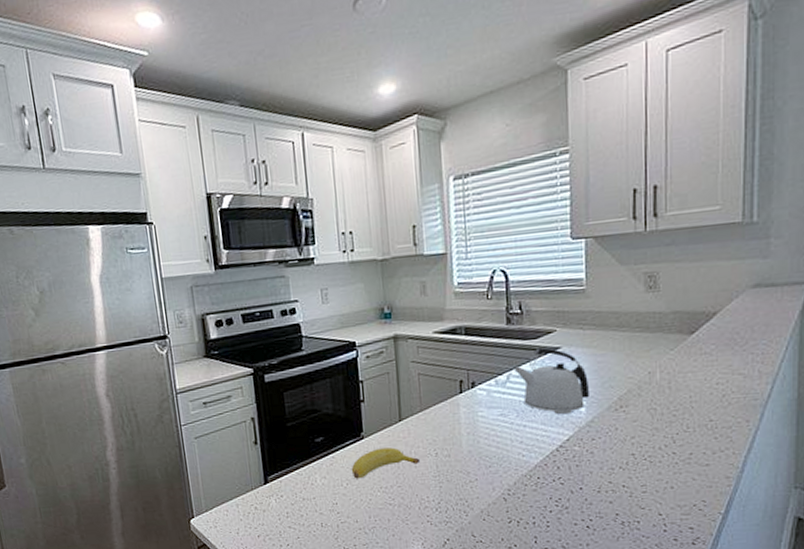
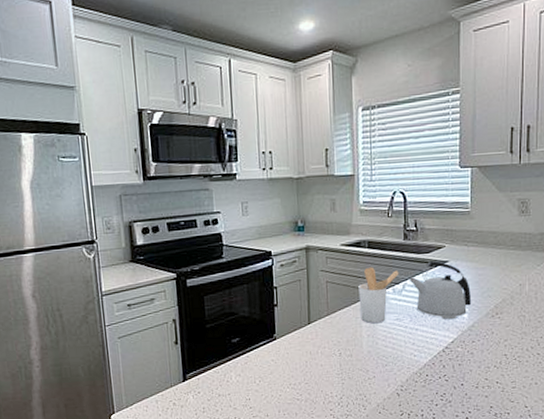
banana: present [351,447,421,479] -> none [264,348,326,377]
utensil holder: none [455,356,502,420] -> present [358,267,399,324]

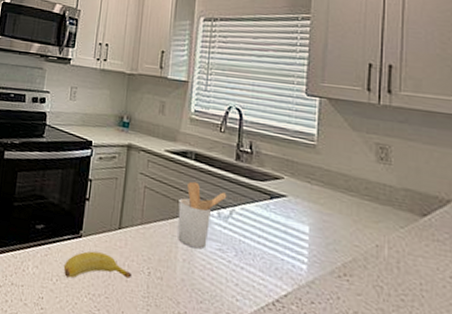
banana: none [264,348,326,377] -> present [63,251,133,279]
kettle: present [409,260,471,320] -> none [238,190,312,268]

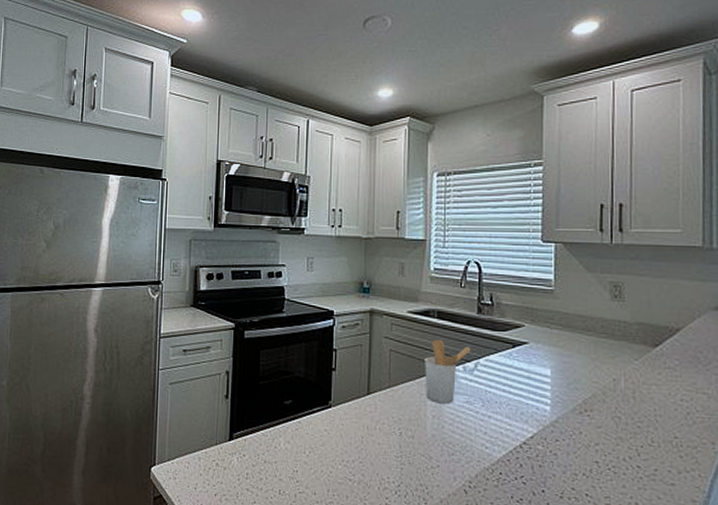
banana: present [63,251,133,279] -> none [315,419,384,448]

